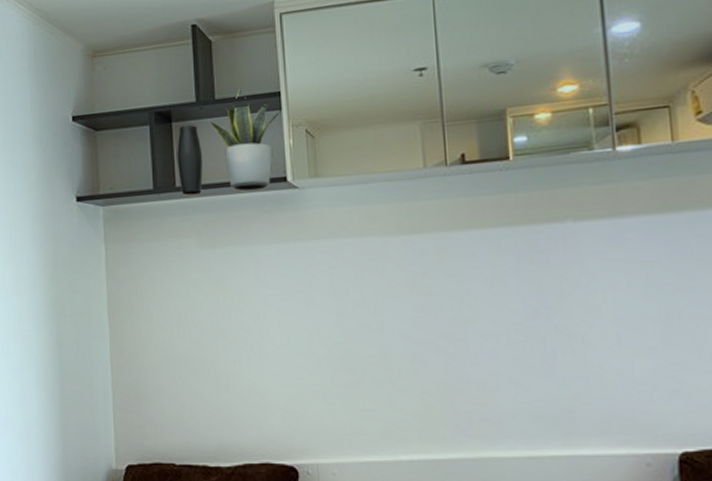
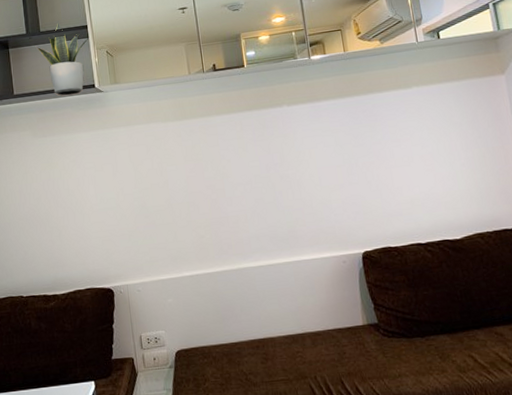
vase: present [177,124,203,196] -> none [13,50,34,101]

